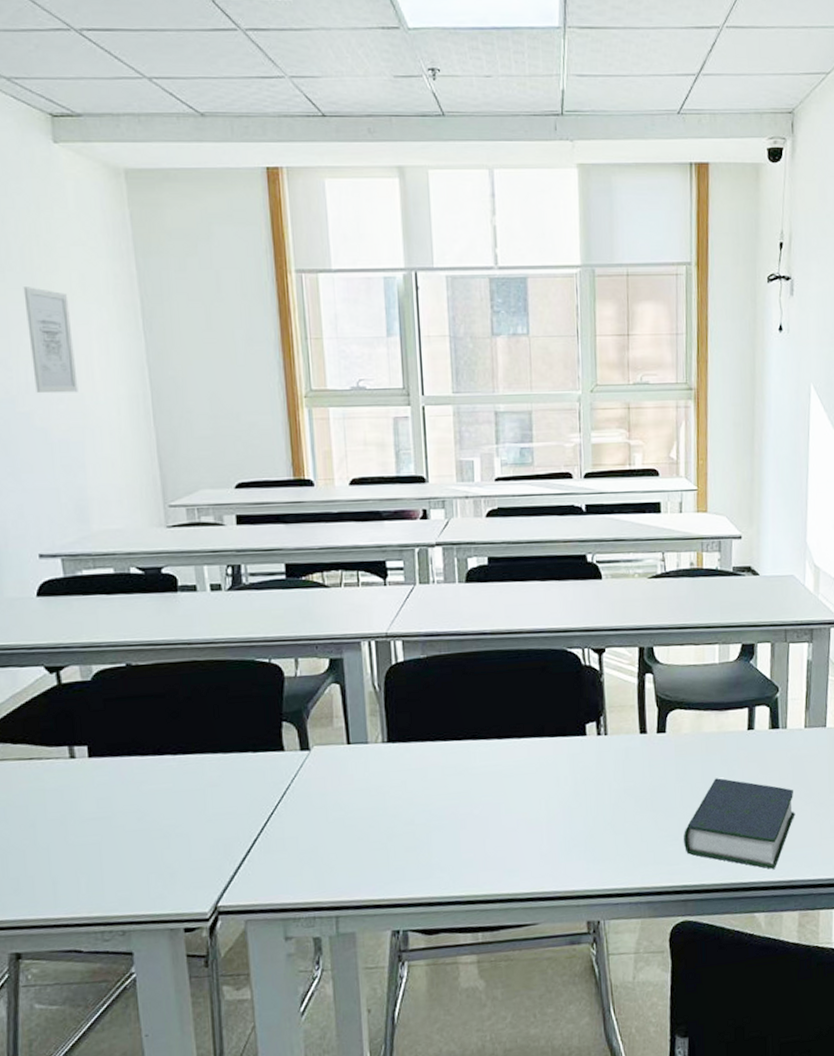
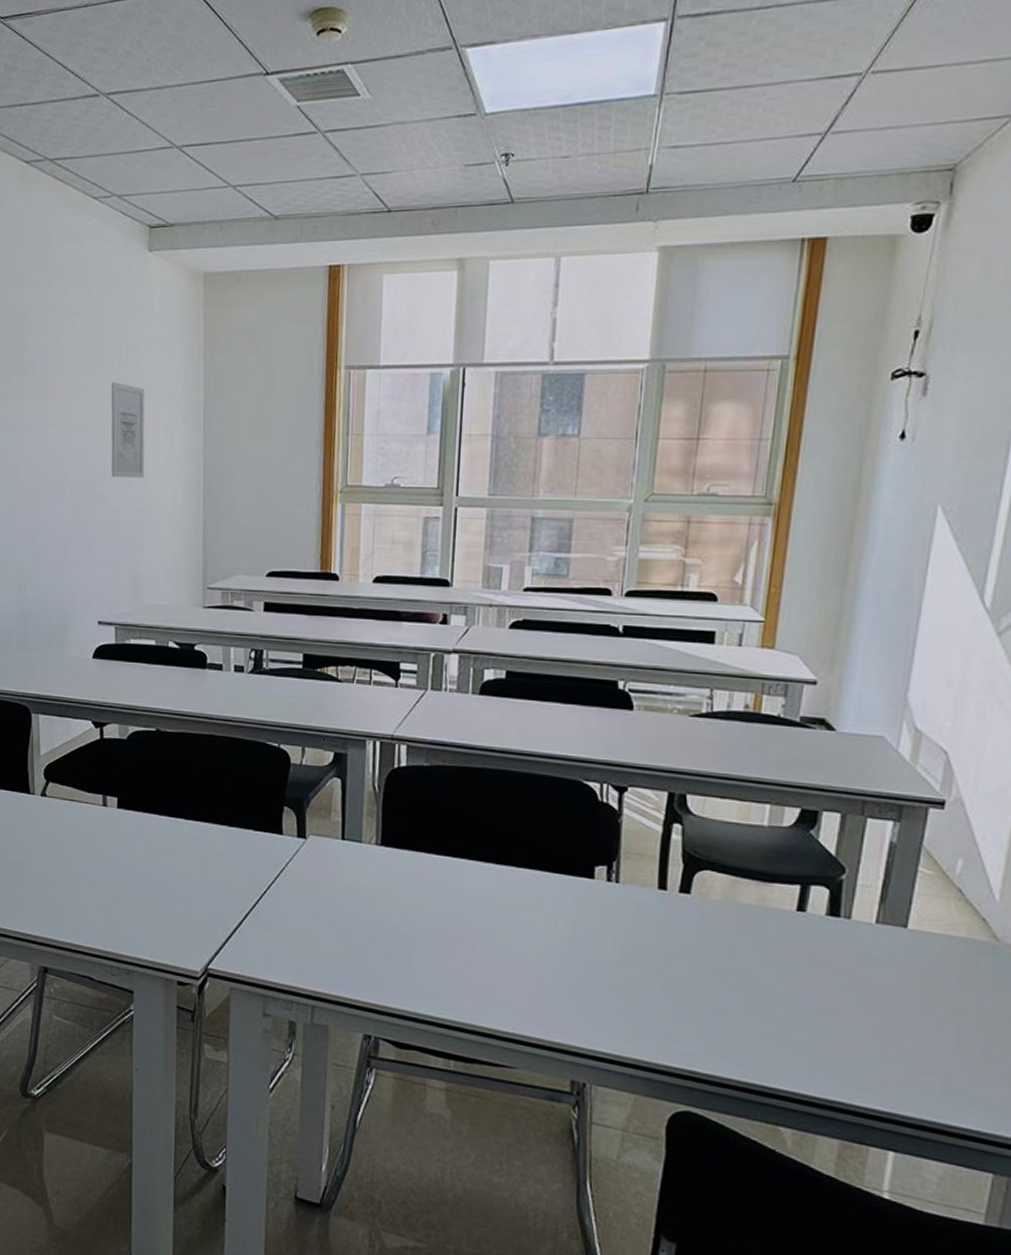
book: present [683,778,795,869] -> none [696,958,850,1081]

